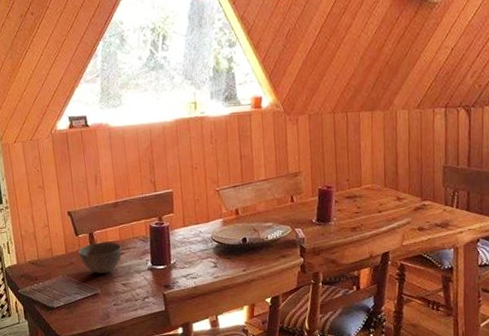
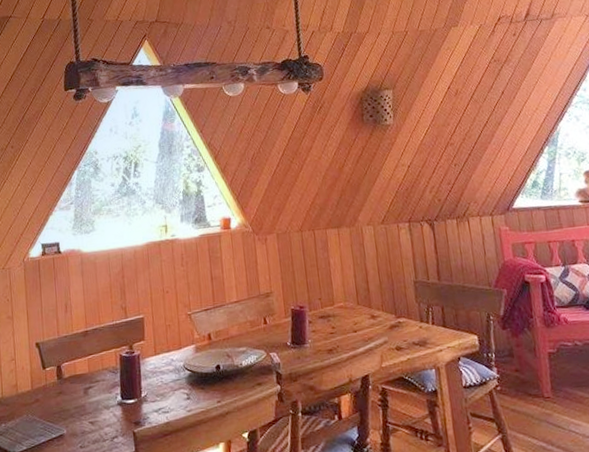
bowl: present [78,242,122,274] -> none [45,374,90,411]

